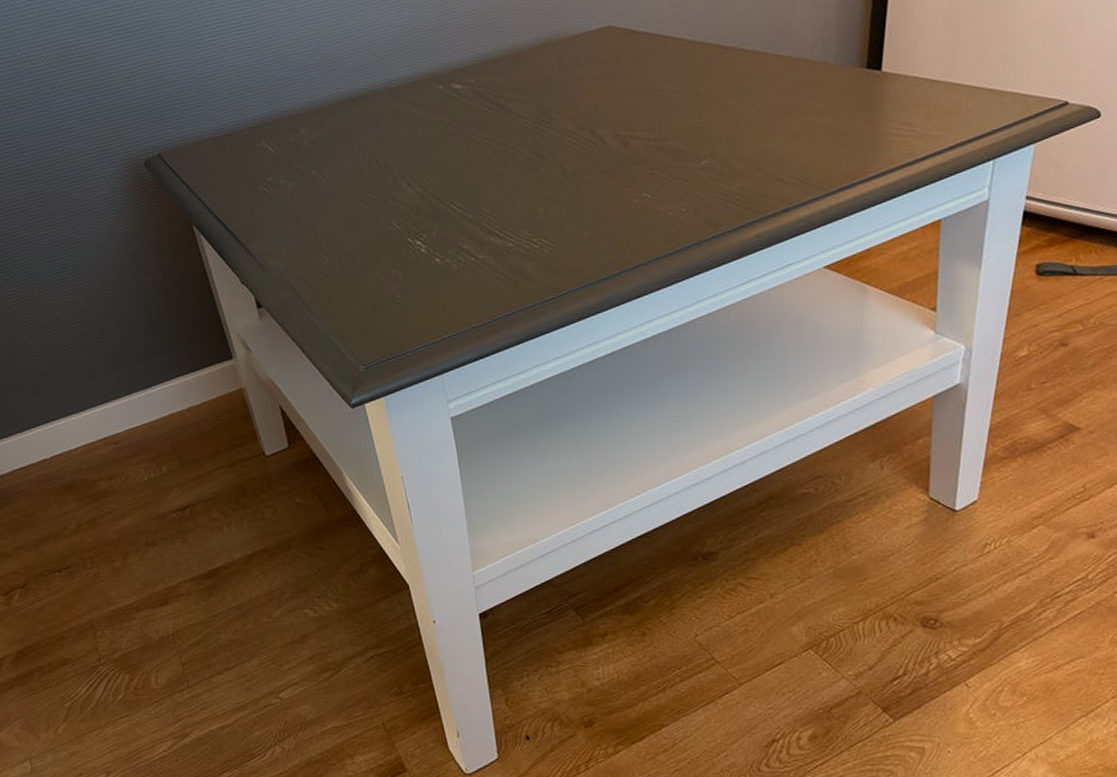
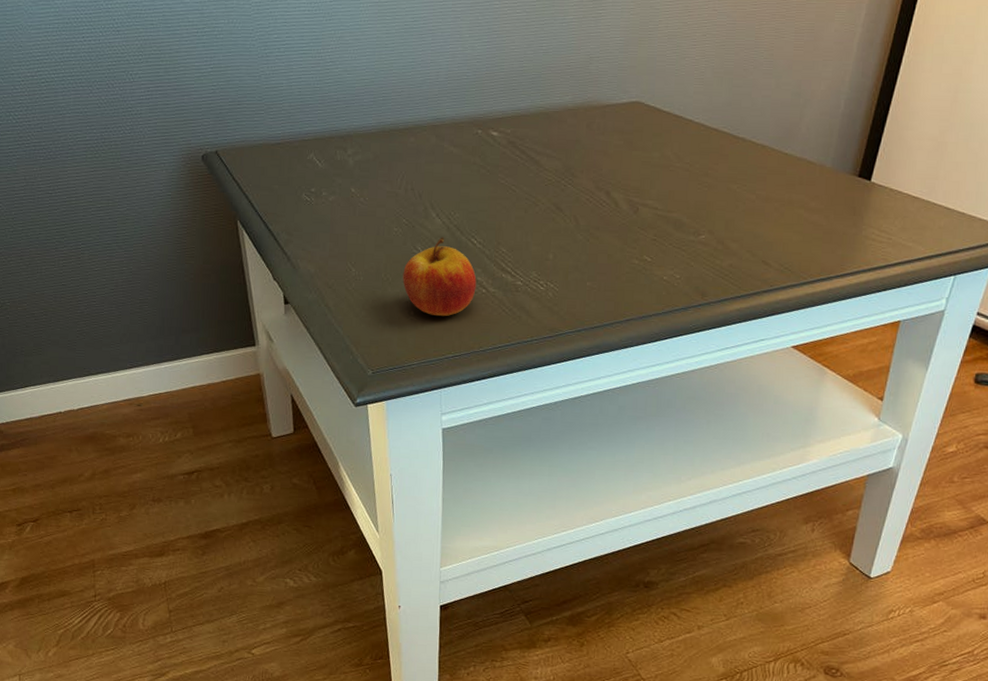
apple: none [381,207,464,295] -> present [402,237,477,317]

